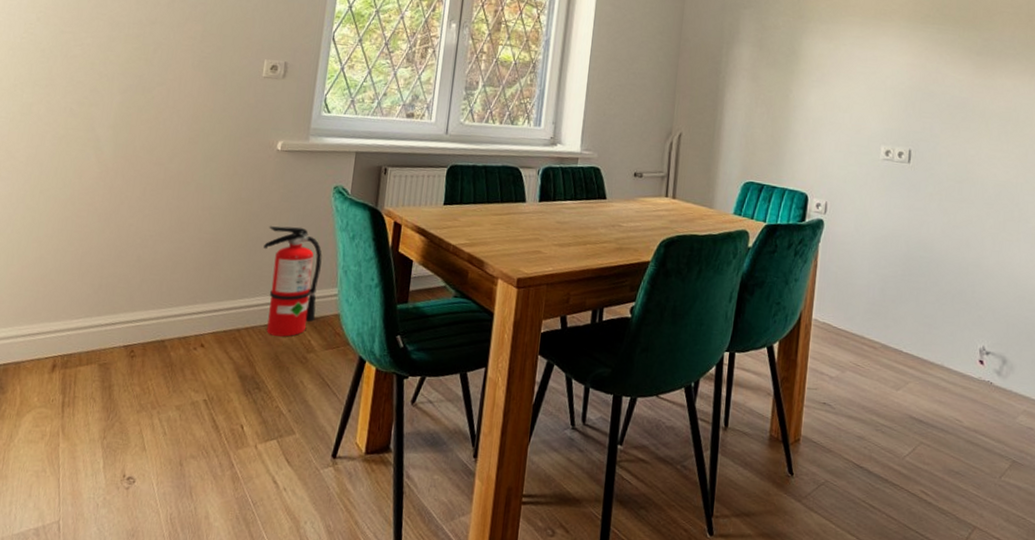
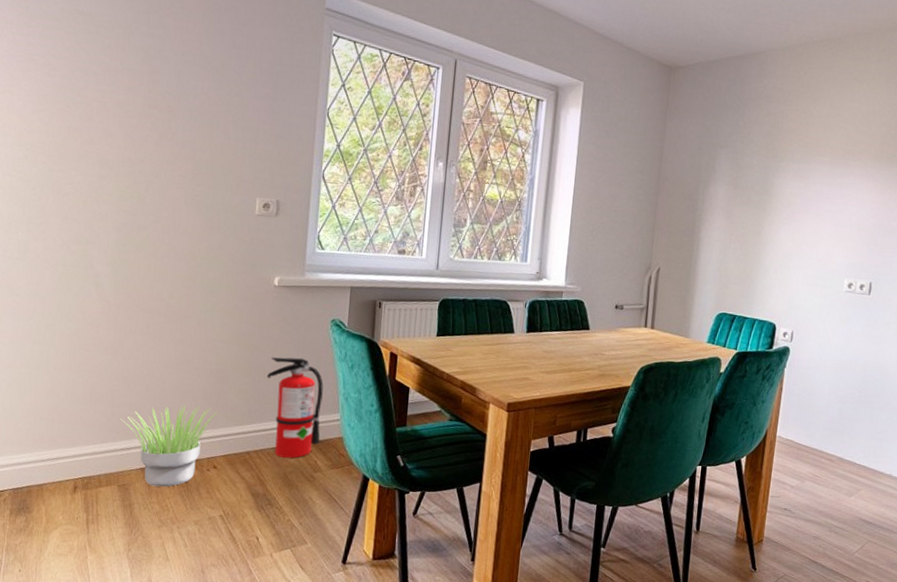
potted plant: none [107,276,209,367] -> present [120,404,217,487]

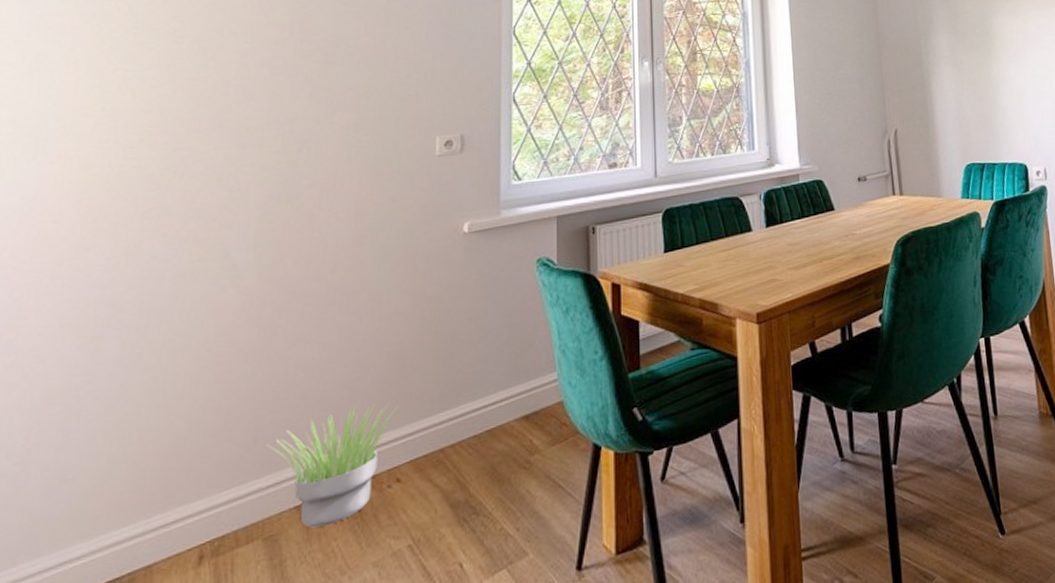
fire extinguisher: present [267,357,324,458] -> none [461,313,535,446]

